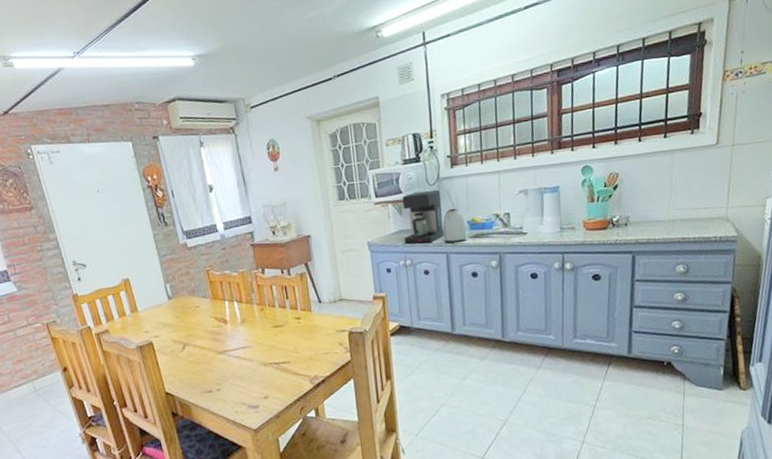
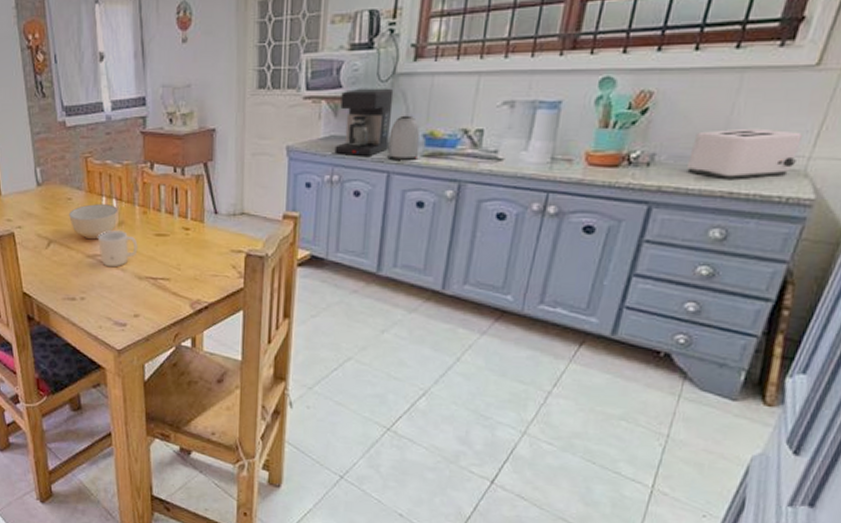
bowl: none [198,307,240,339] -> present [69,204,119,240]
mug: none [226,326,261,360] -> present [98,229,138,268]
toaster: none [651,190,719,230] -> present [686,128,802,180]

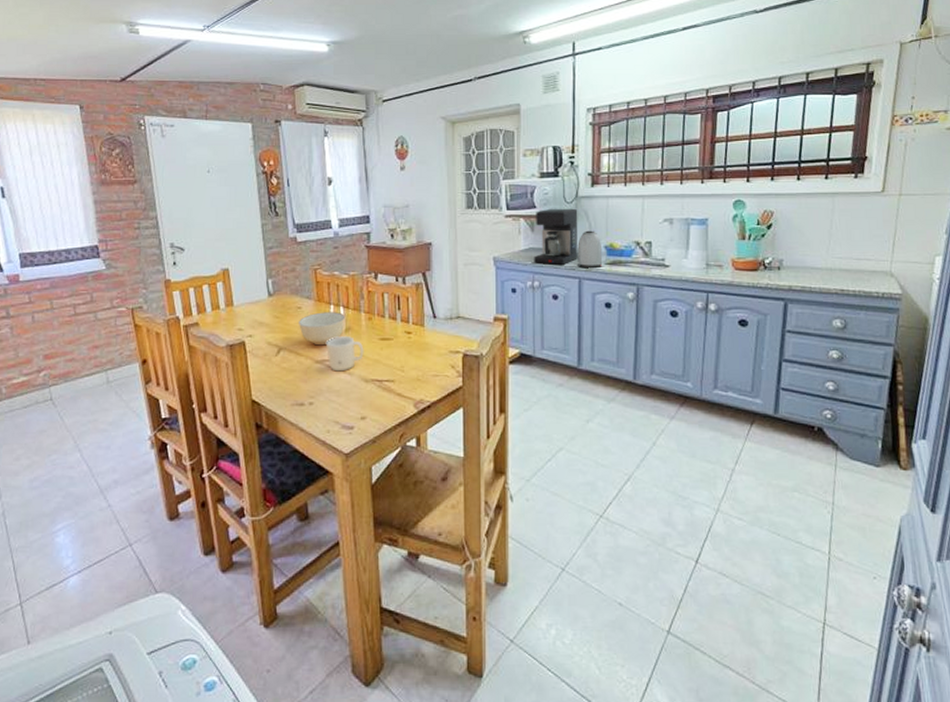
toaster: present [686,128,802,180] -> none [806,239,883,280]

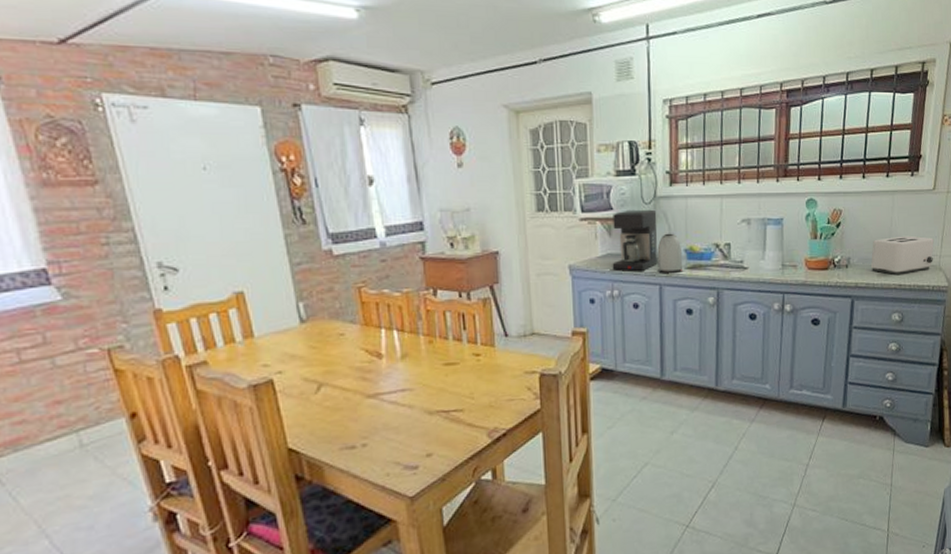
bowl: present [299,312,346,346] -> none [342,336,401,378]
mug: present [326,335,364,372] -> none [379,363,426,406]
toaster: none [806,239,883,280] -> present [870,235,934,276]

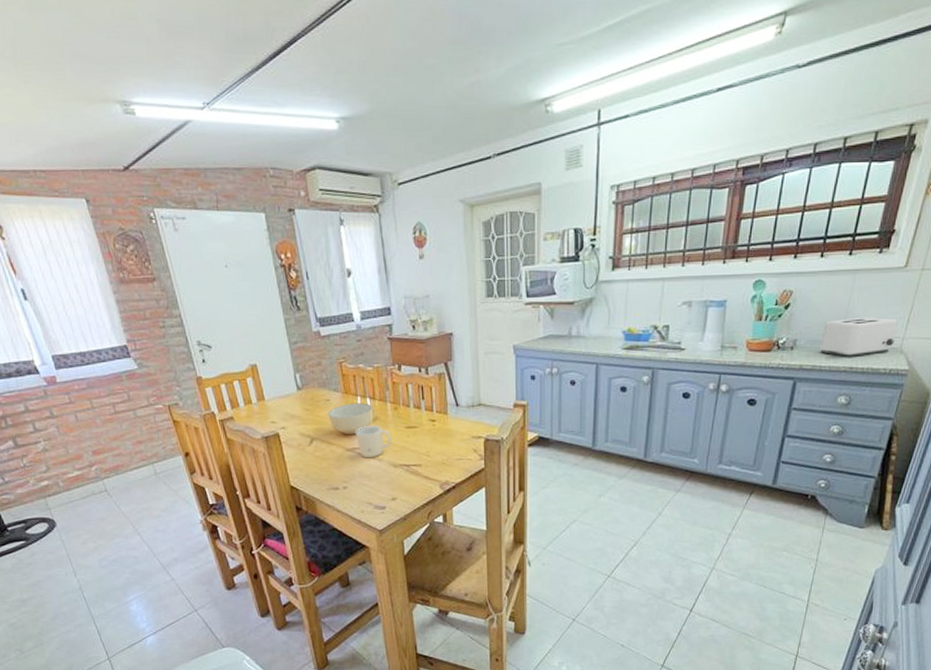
bowl: none [342,336,401,378] -> present [328,403,373,435]
mug: none [379,363,426,406] -> present [356,424,392,458]
coffee maker: present [612,209,658,272] -> none [553,293,598,352]
kettle: present [657,233,683,274] -> none [596,316,621,354]

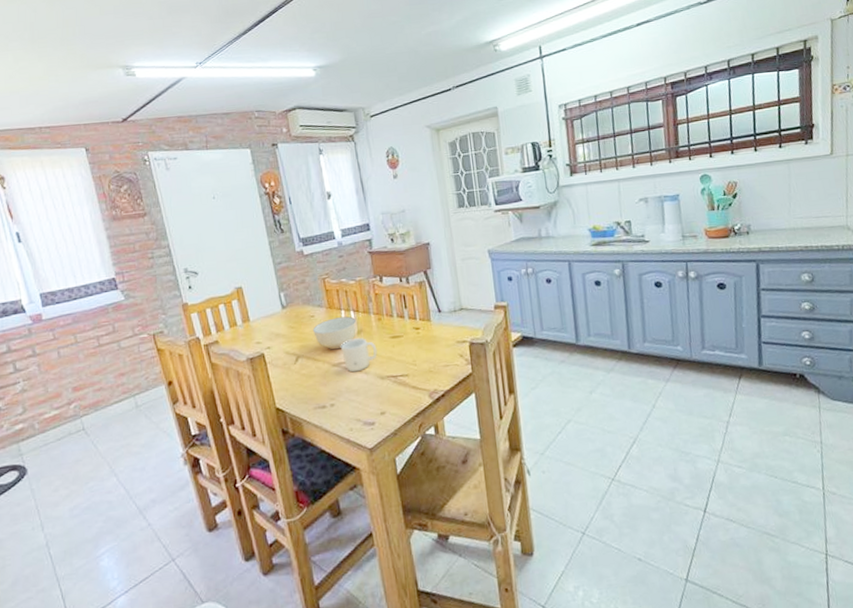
toaster: present [819,316,898,358] -> none [772,199,840,238]

